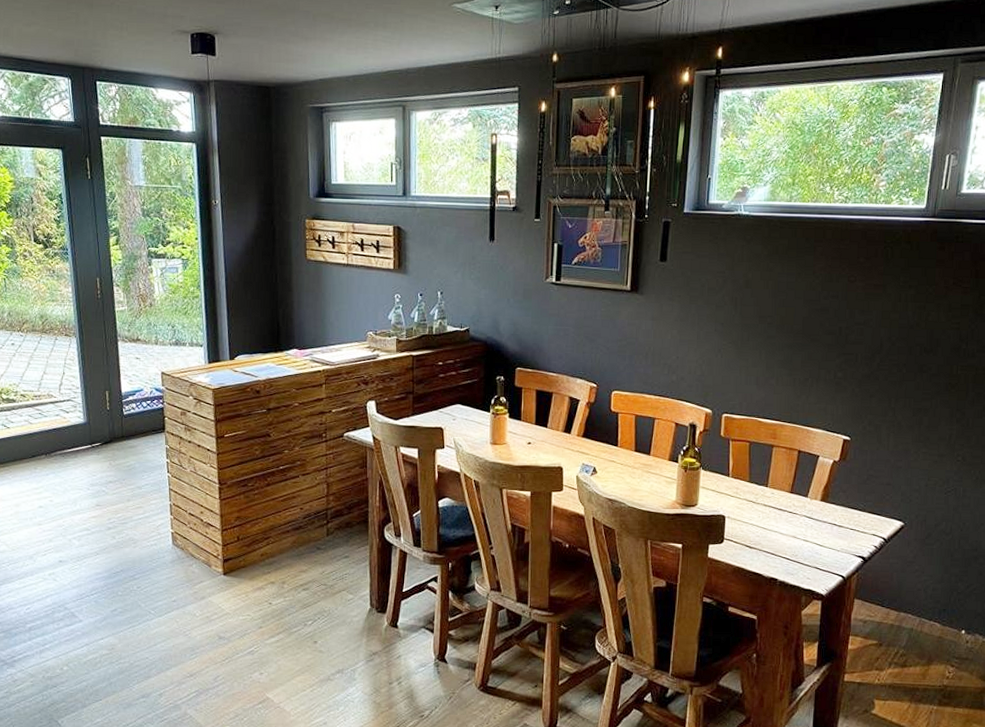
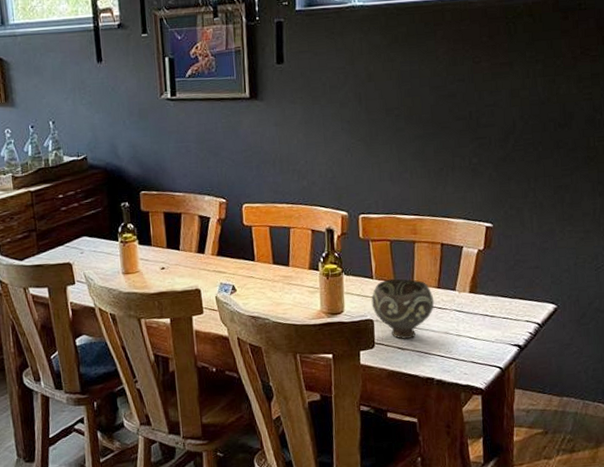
bowl: none [725,479,786,539] -> present [371,278,435,340]

